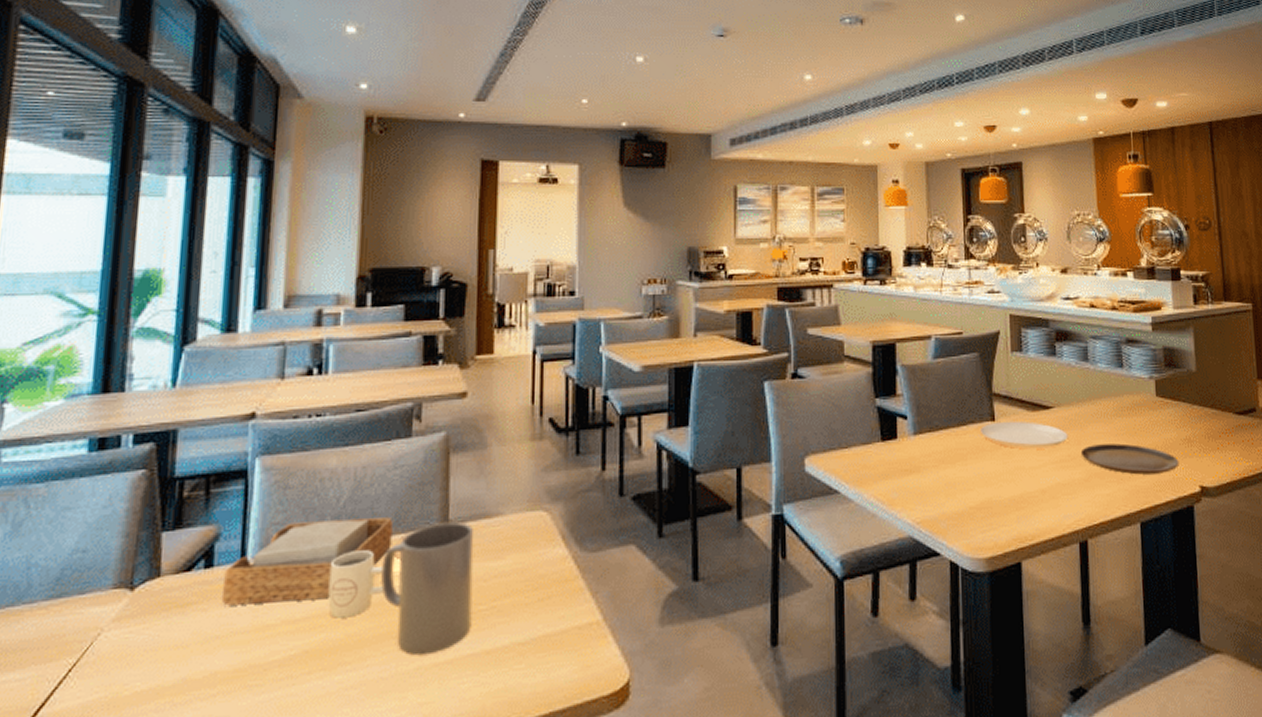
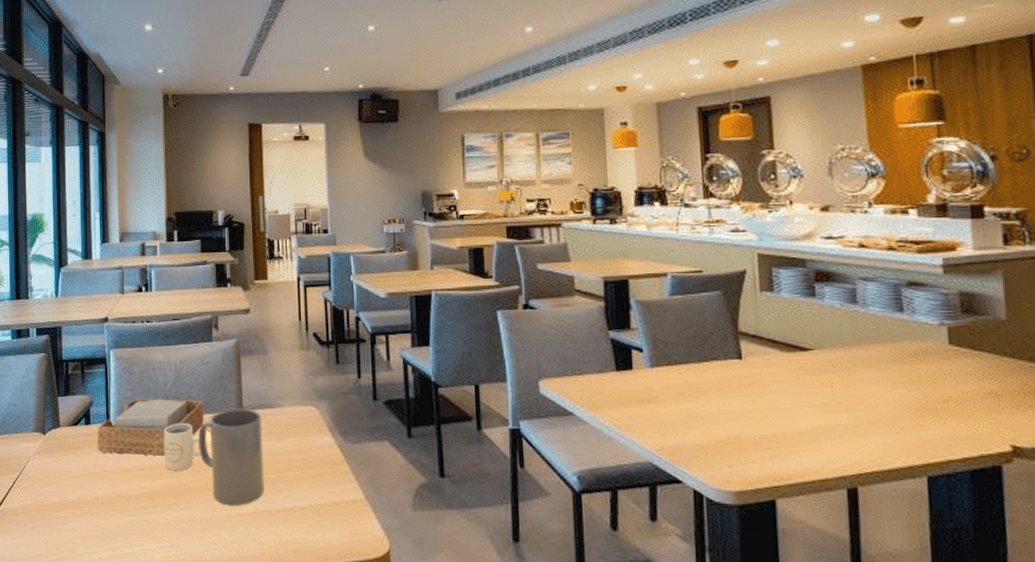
plate: present [981,421,1068,450] -> none [725,360,832,391]
plate: present [1080,443,1179,475] -> none [847,391,982,428]

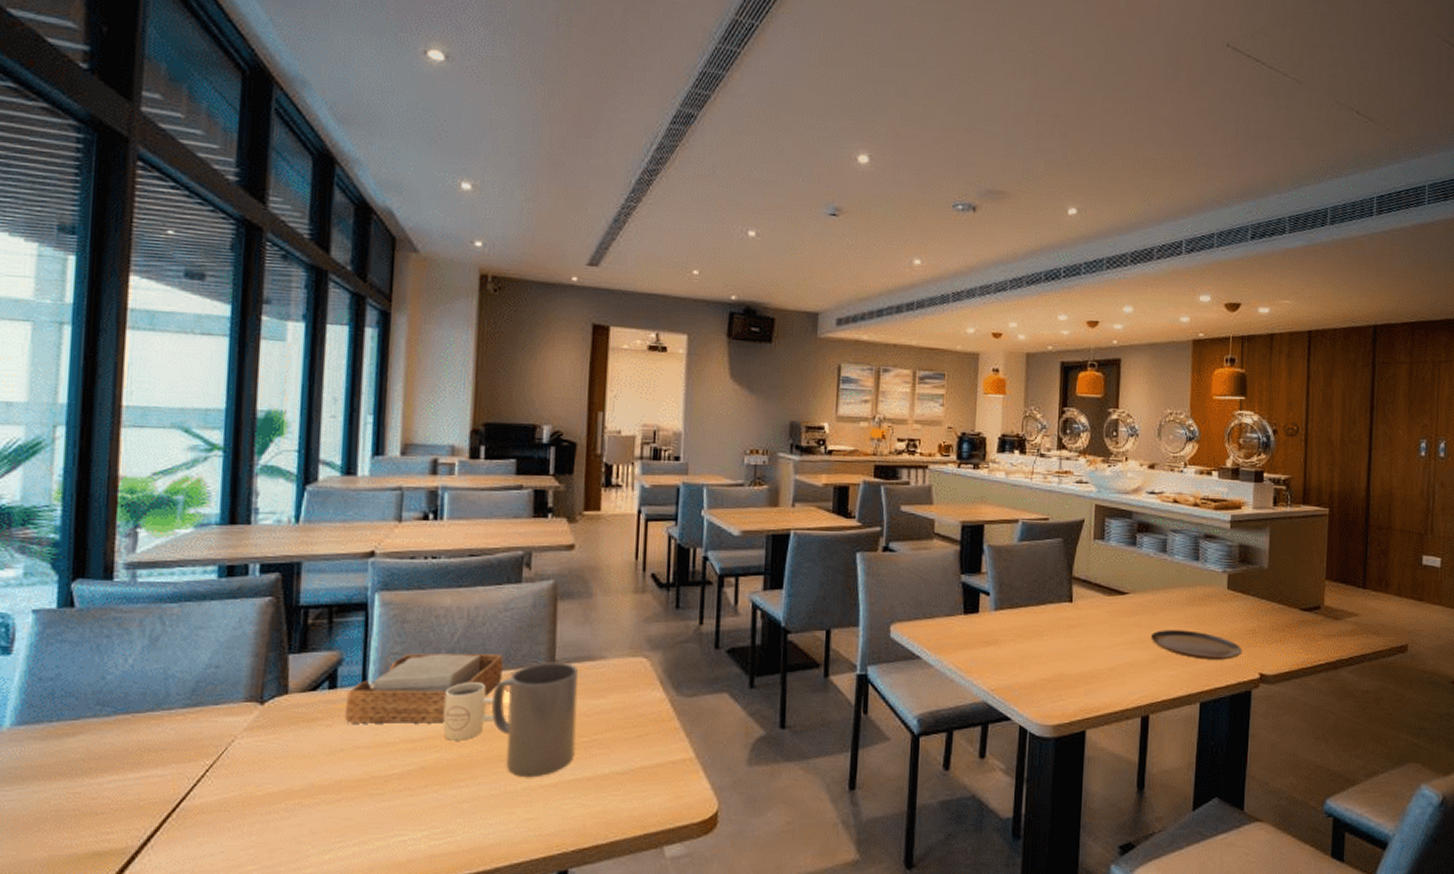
plate: none [847,391,982,428] -> present [1150,630,1243,660]

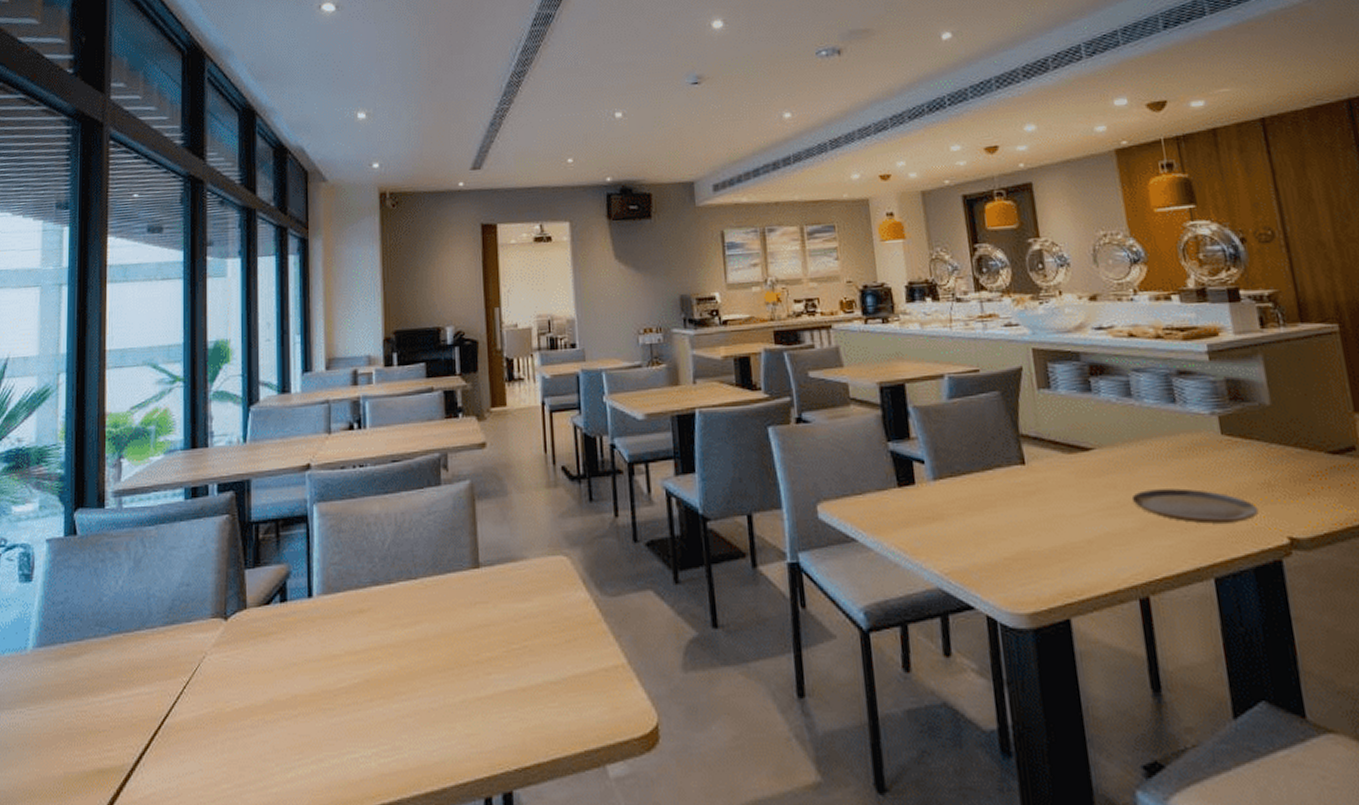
napkin holder: present [344,653,503,723] -> none [295,560,432,637]
mug: present [443,682,495,741] -> none [381,590,428,652]
cup: present [492,662,579,776] -> none [424,565,507,688]

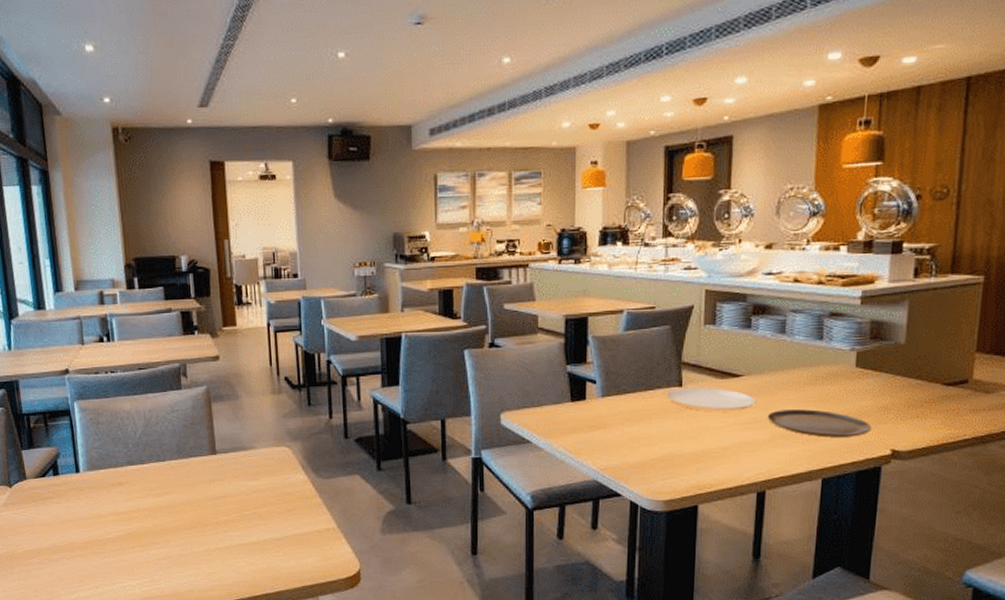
plate: none [1009,464,1115,496] -> present [667,387,756,412]

